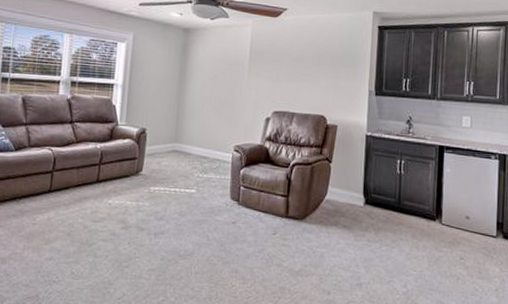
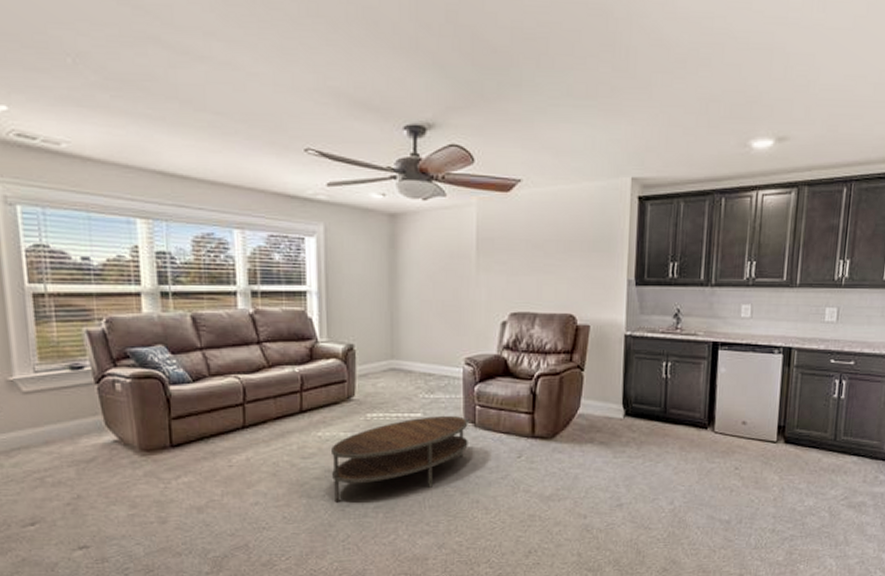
coffee table: none [115,193,234,263] -> present [330,416,468,503]

